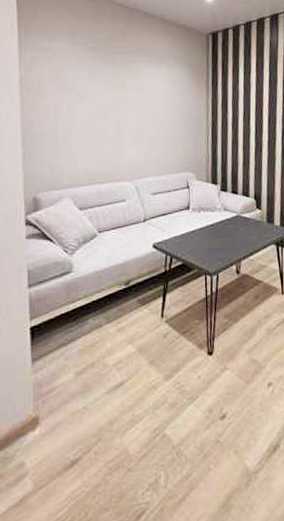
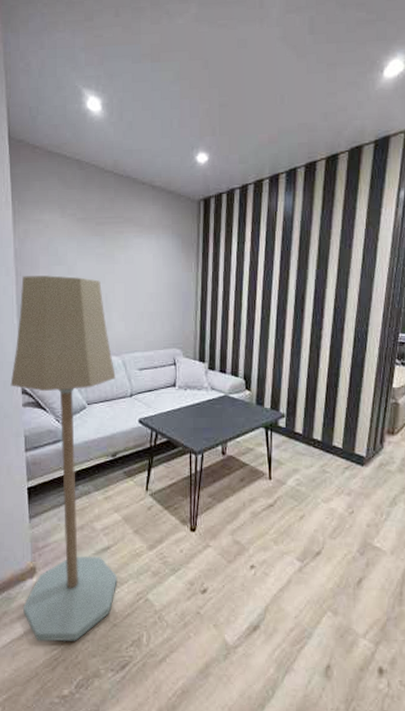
floor lamp: none [12,102,132,504] -> present [10,275,118,642]

